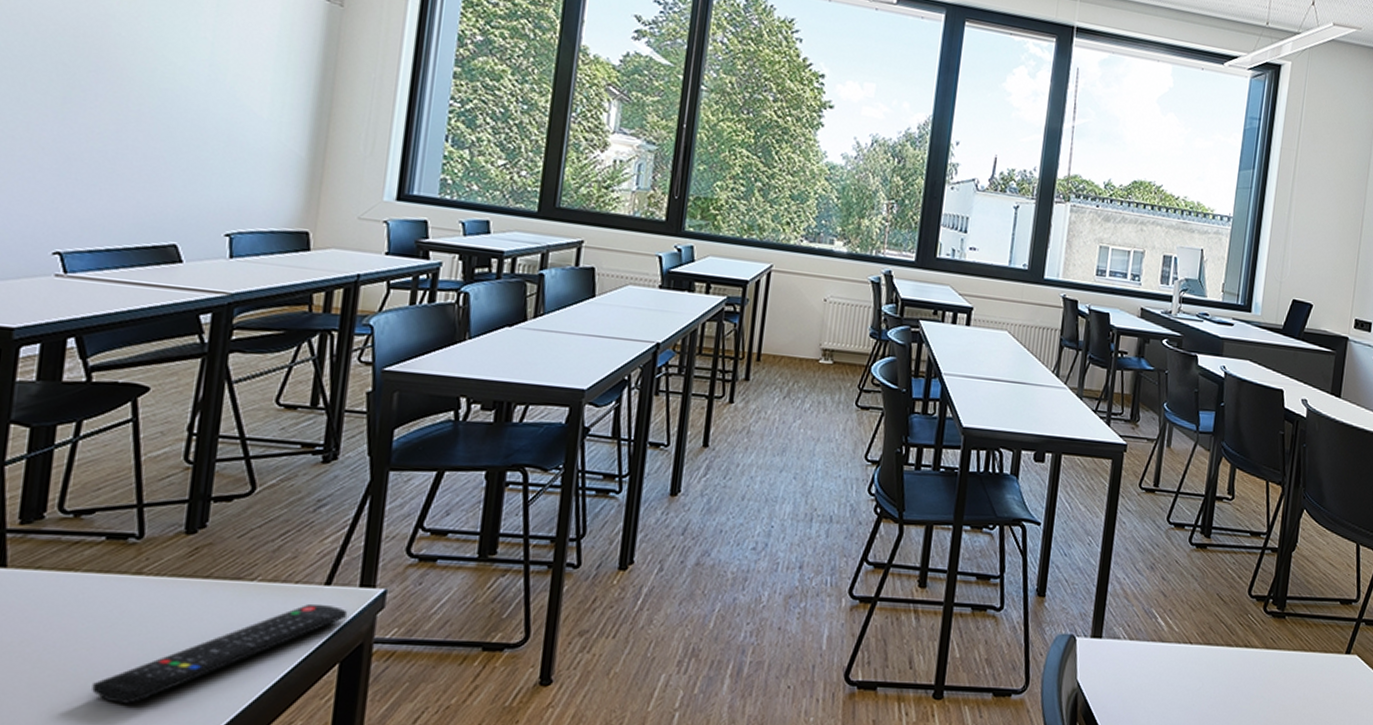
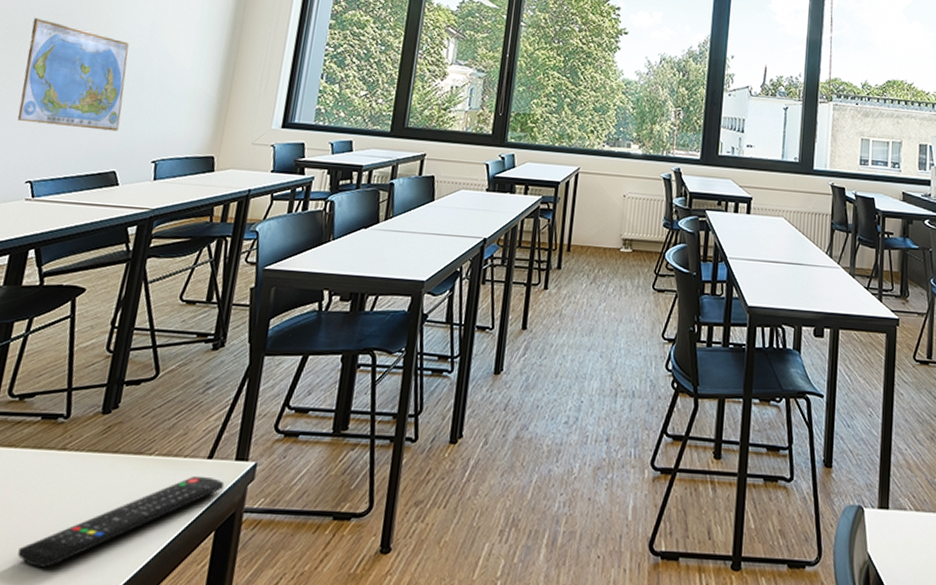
world map: none [31,37,181,194] -> present [17,17,129,132]

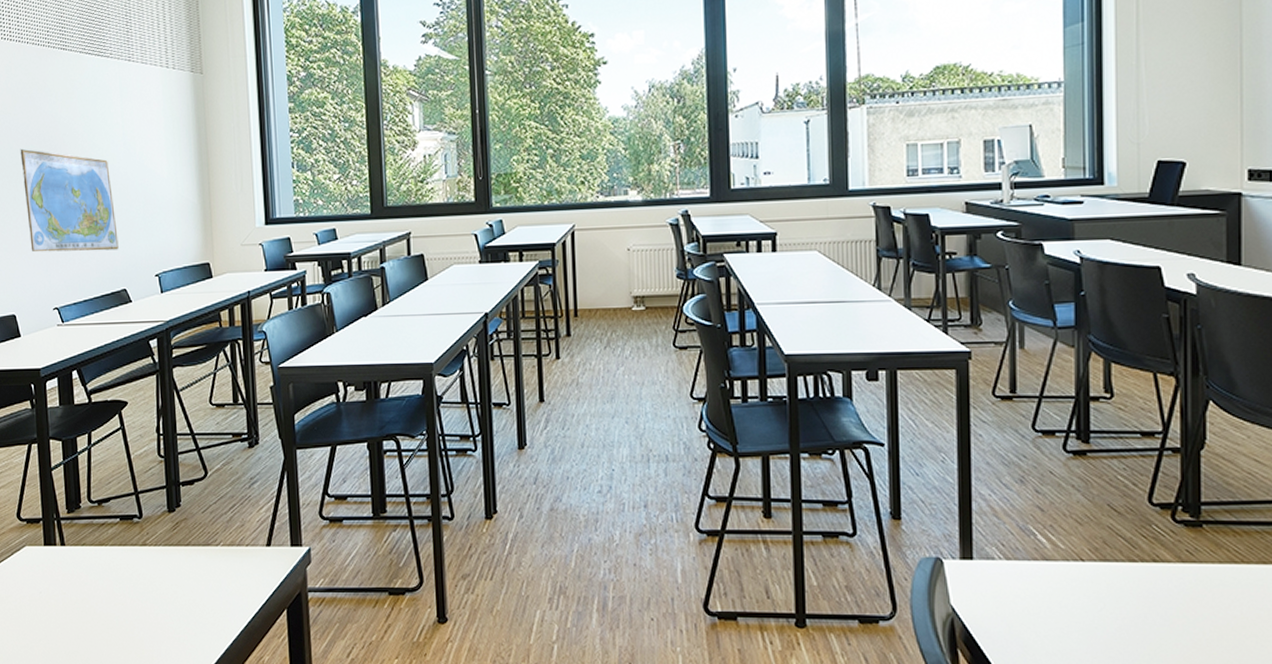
remote control: present [17,475,225,568] -> none [130,561,286,645]

